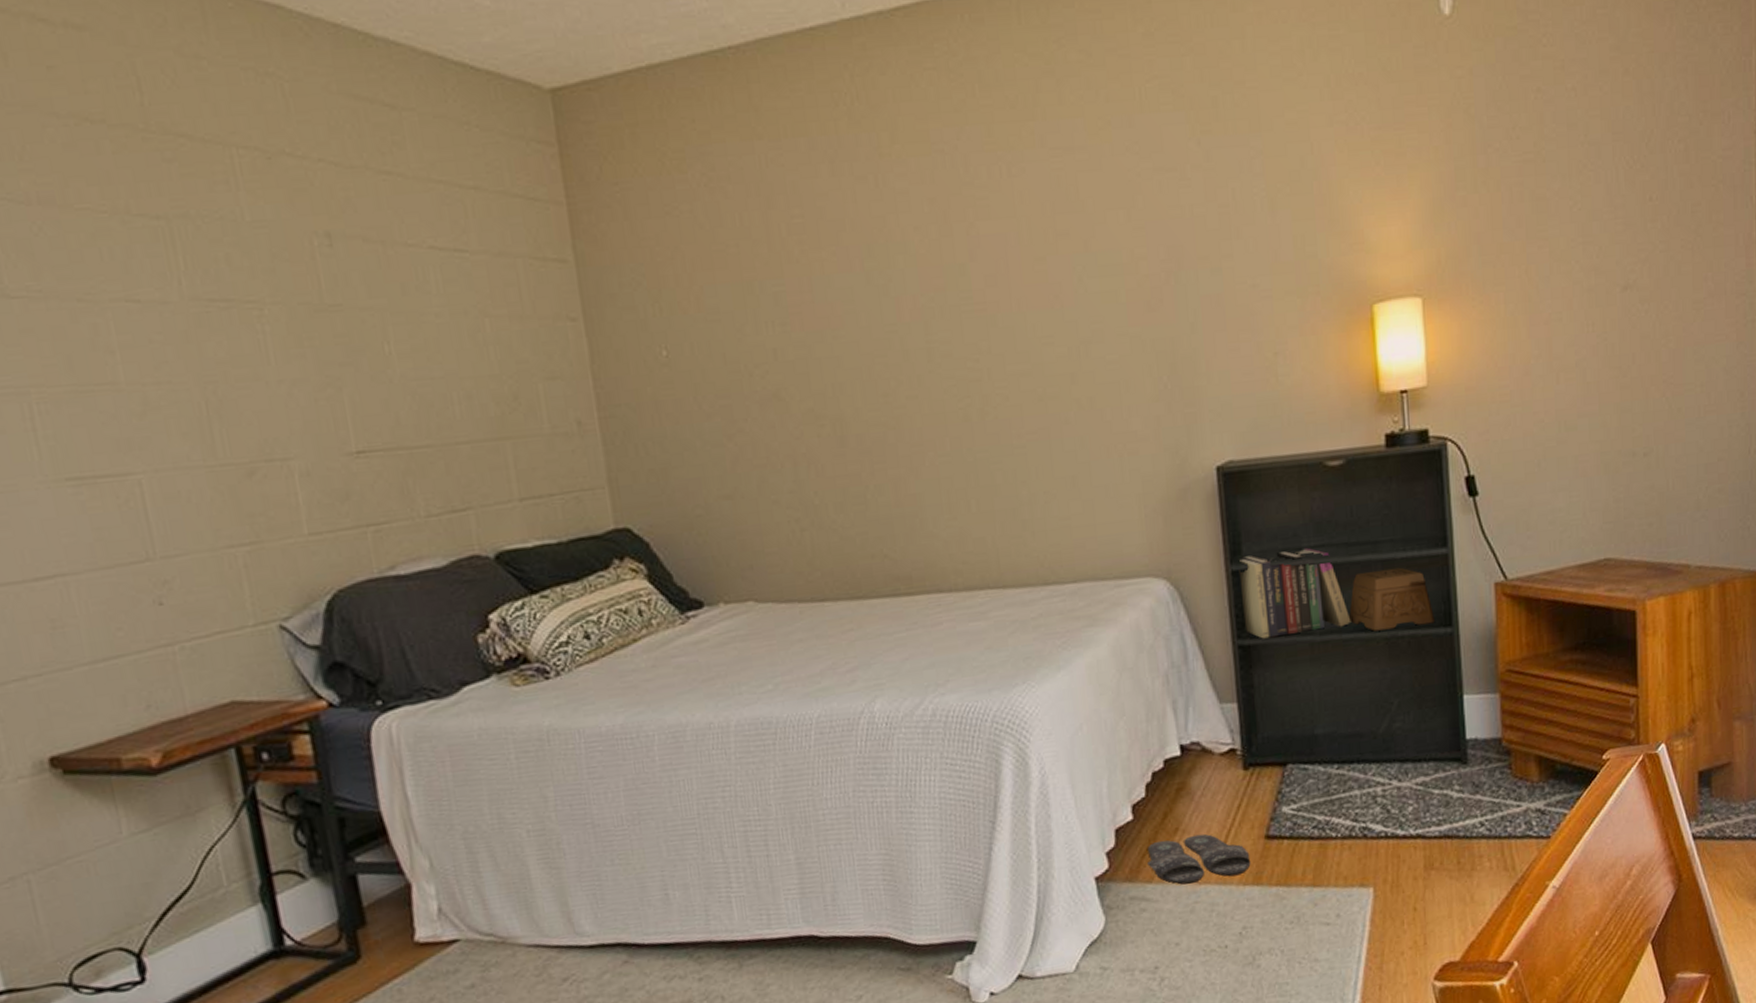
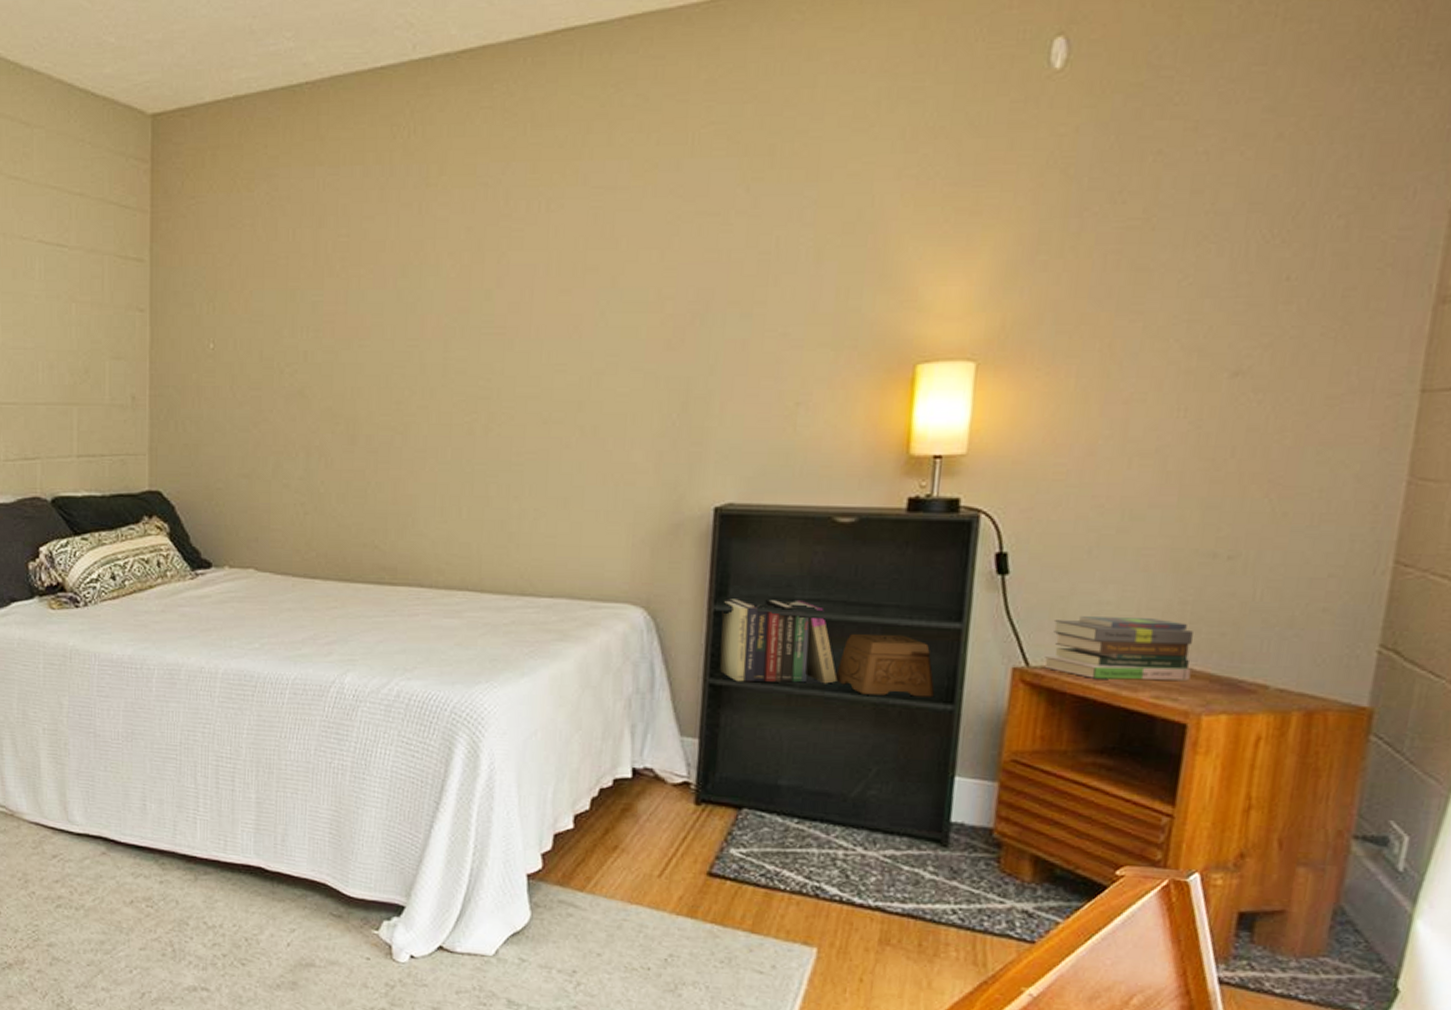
slippers: present [1147,833,1251,884] -> none [581,854,688,904]
books: none [1519,518,1632,582] -> present [1044,616,1193,681]

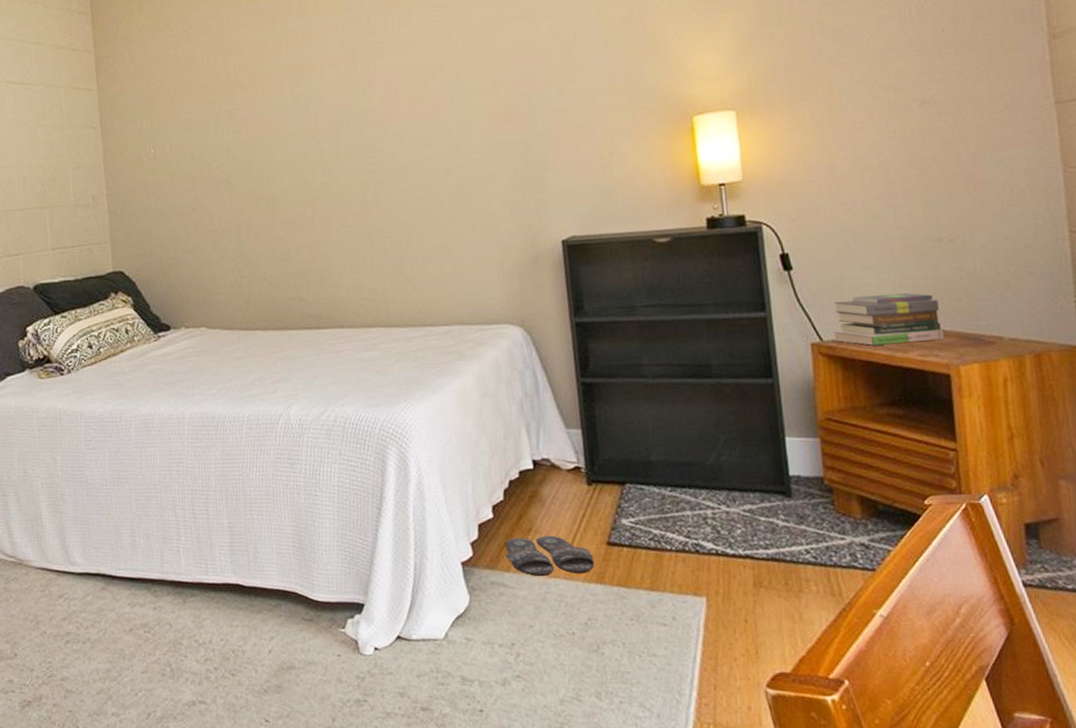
slippers: none [581,854,688,904] -> present [505,535,595,576]
books: present [719,599,838,684] -> none [581,306,680,379]
decorative box: present [834,633,935,698] -> none [677,326,757,378]

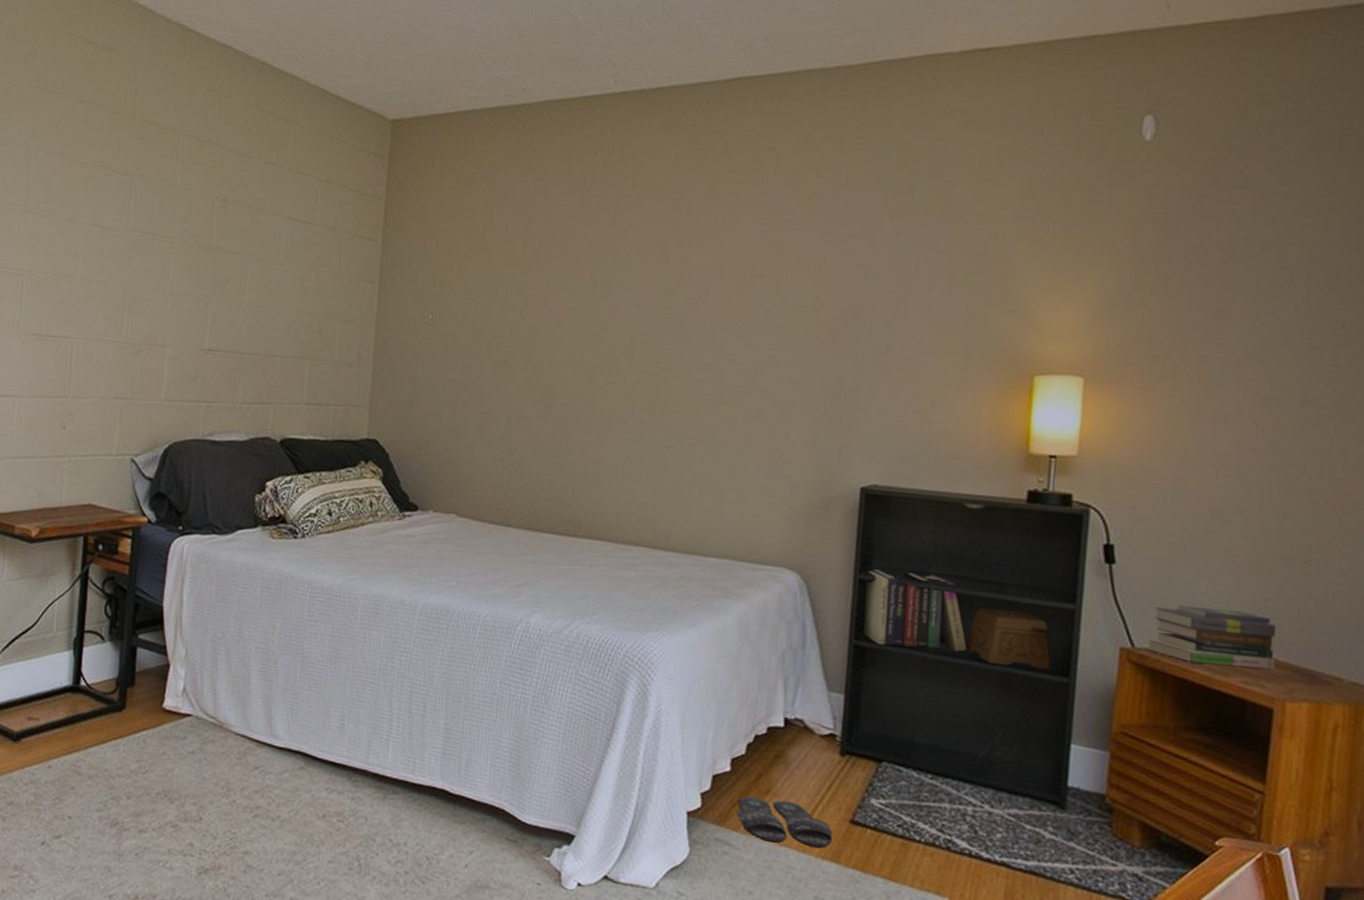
books: none [581,306,680,379] -> present [863,569,967,652]
decorative box: none [677,326,757,378] -> present [964,607,1053,670]

